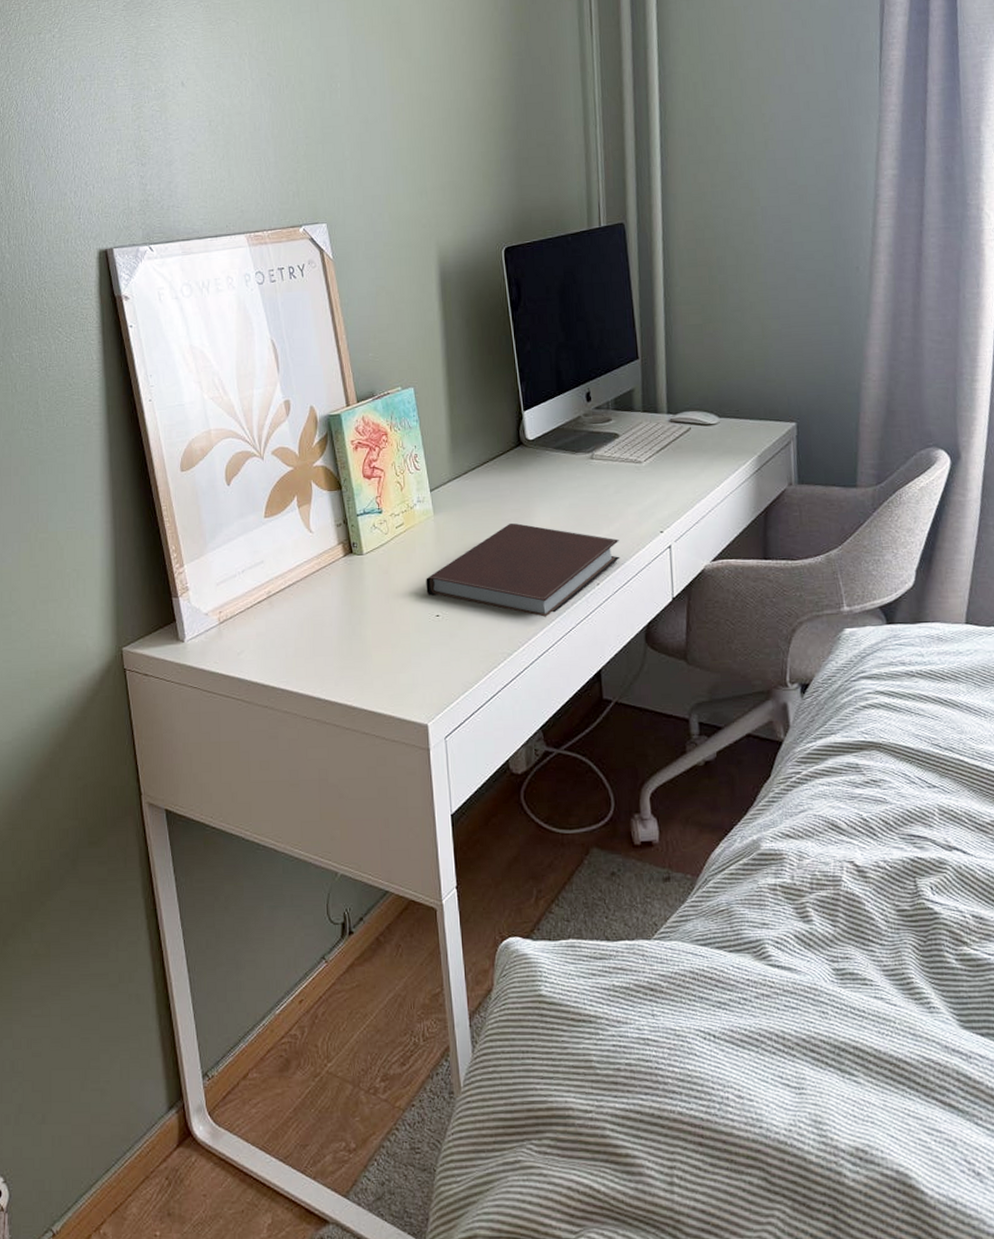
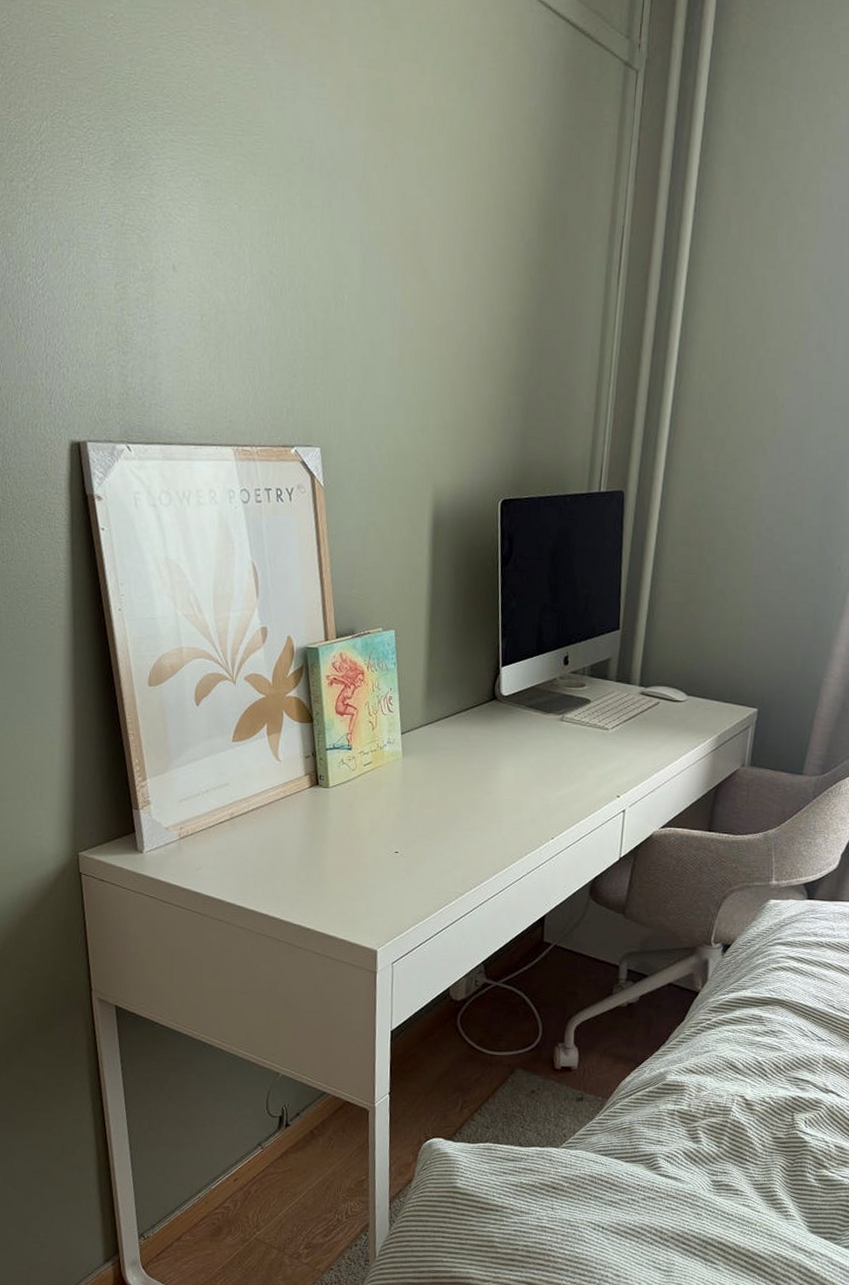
notebook: present [426,523,620,617] -> none [388,773,577,863]

